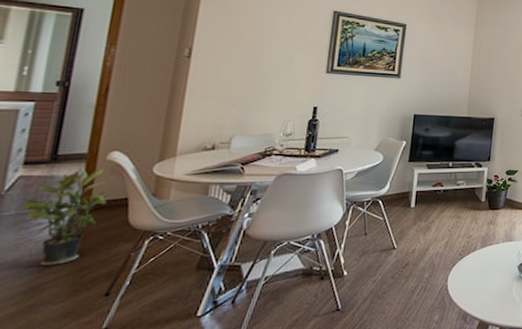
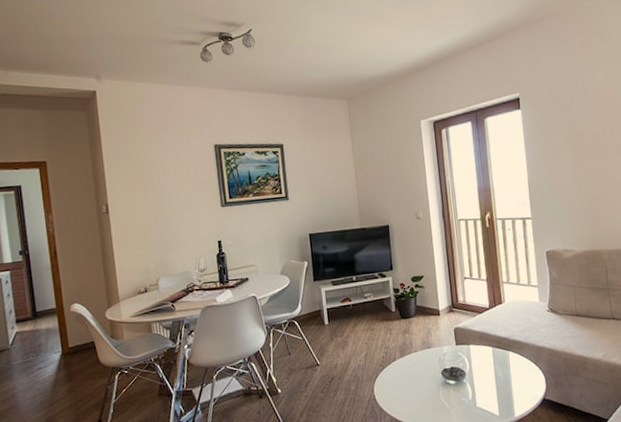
potted plant: present [21,168,107,266] -> none [23,319,80,402]

